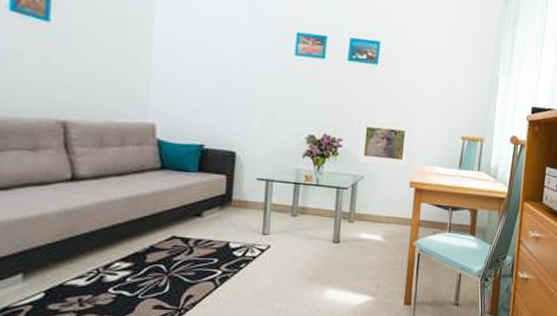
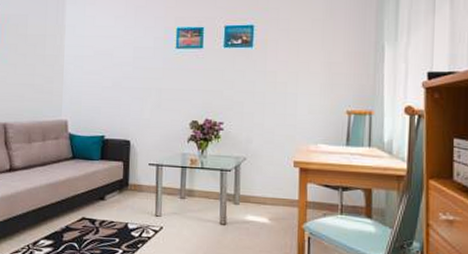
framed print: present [355,118,414,168] -> none [237,101,293,147]

